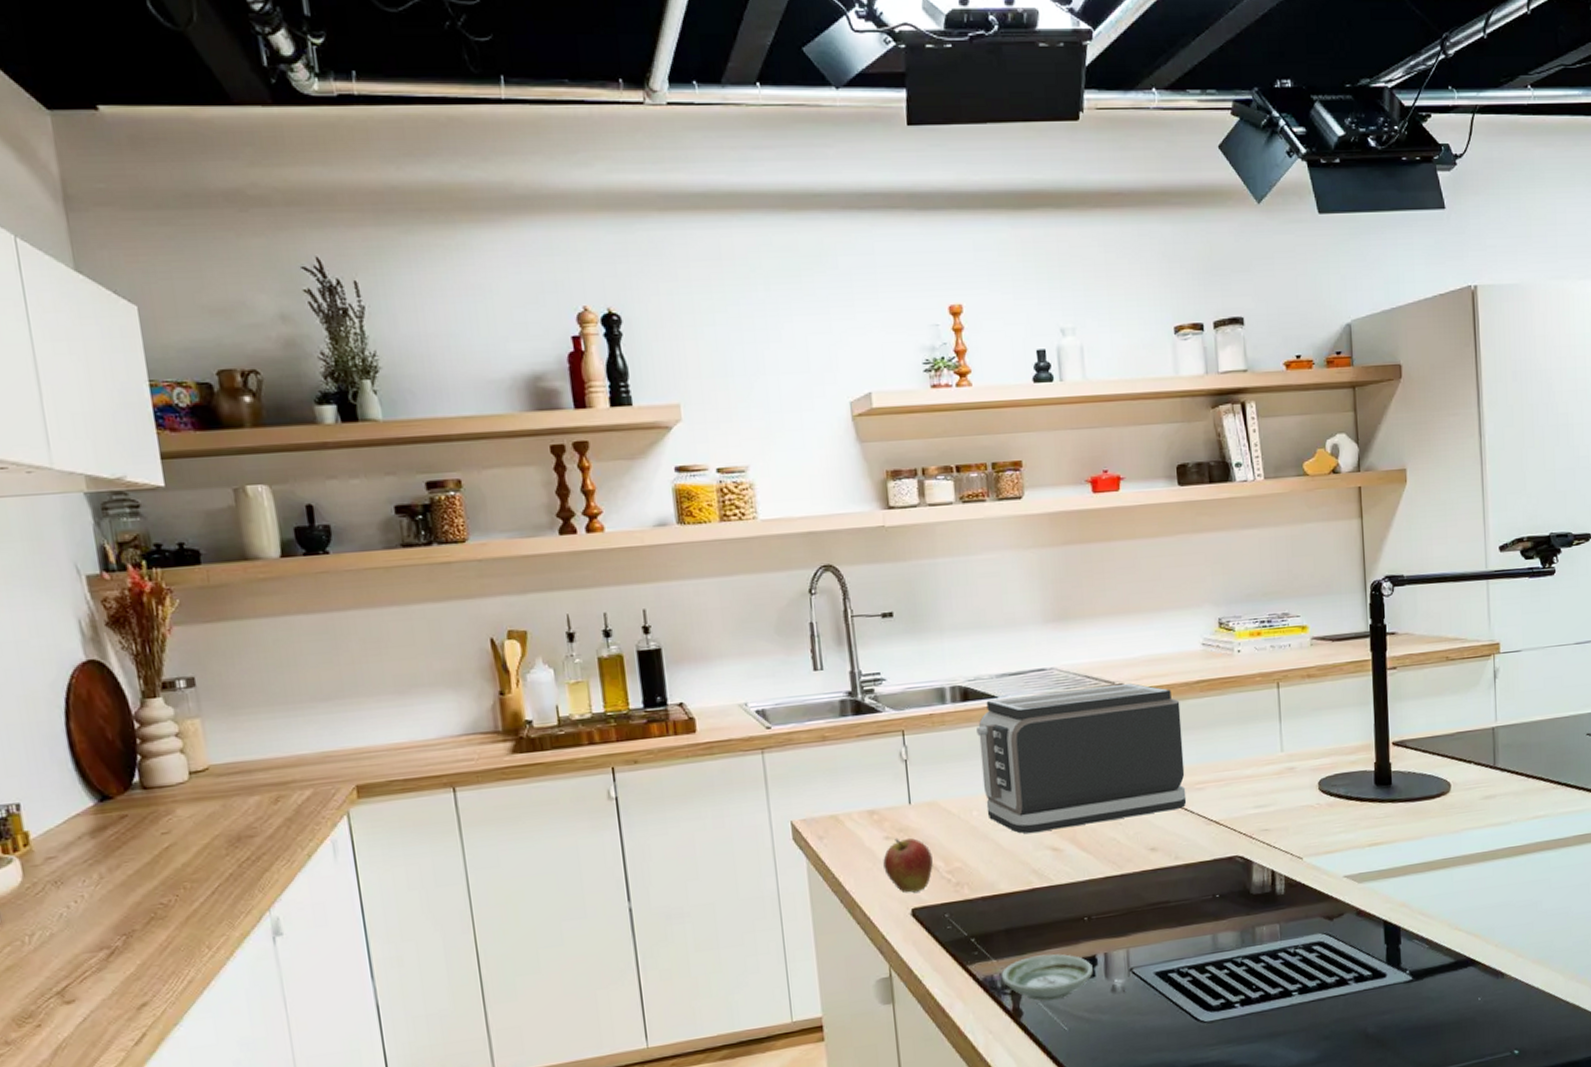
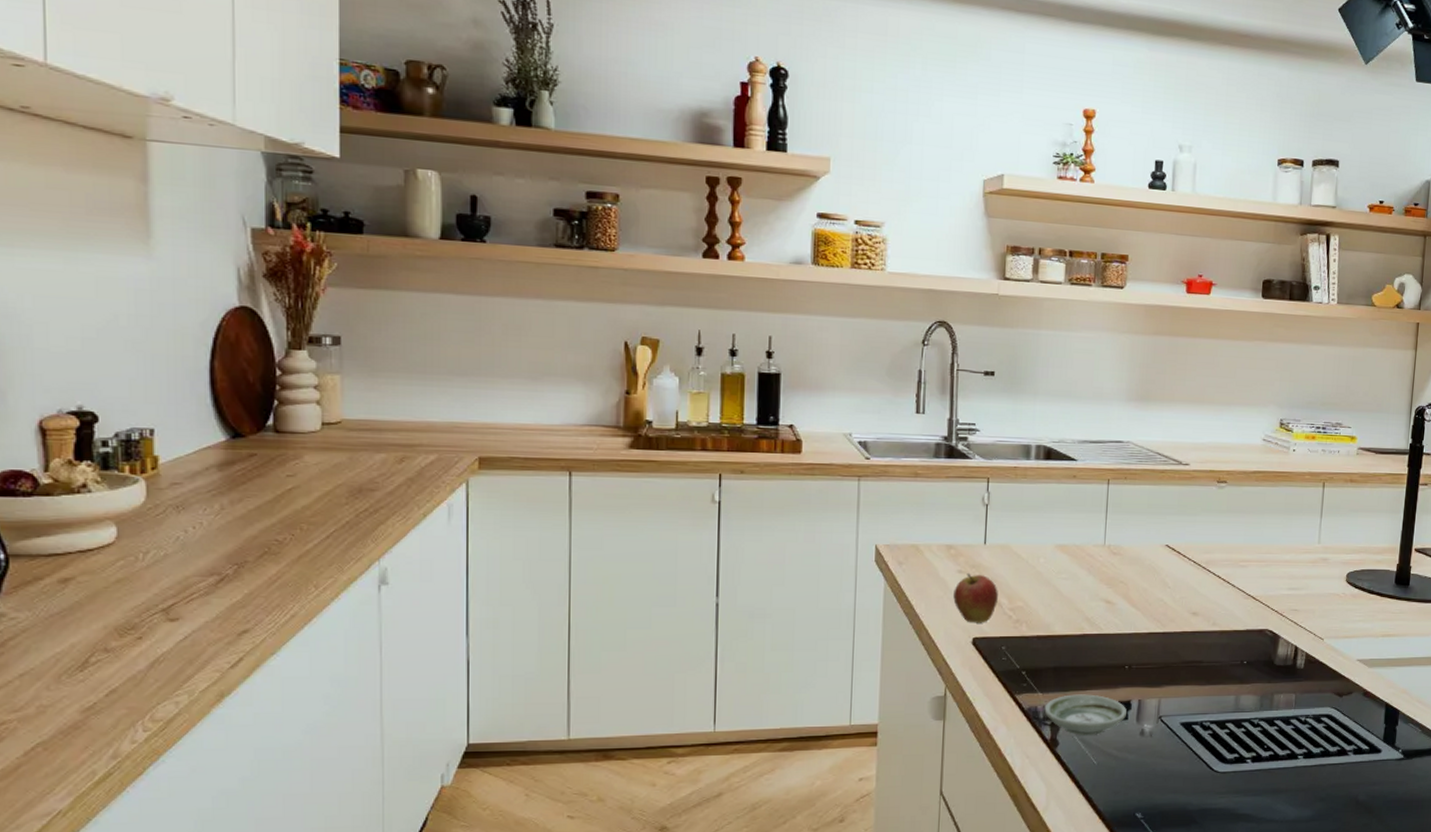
toaster: present [977,683,1187,834] -> none [1052,462,1237,585]

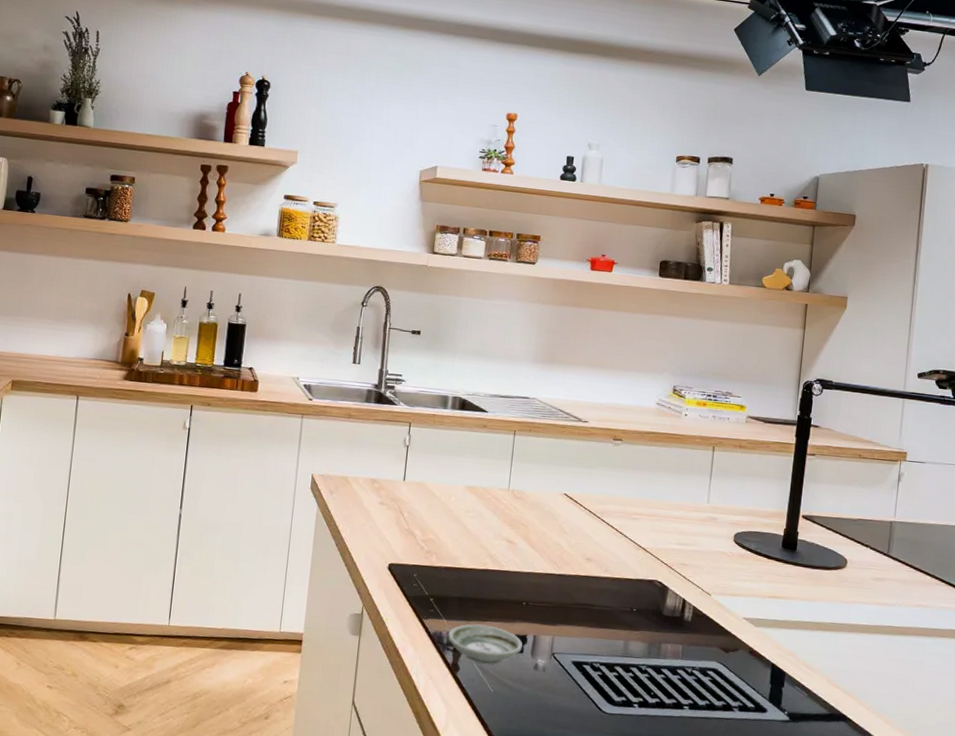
fruit: present [953,572,998,623] -> none [374,505,413,551]

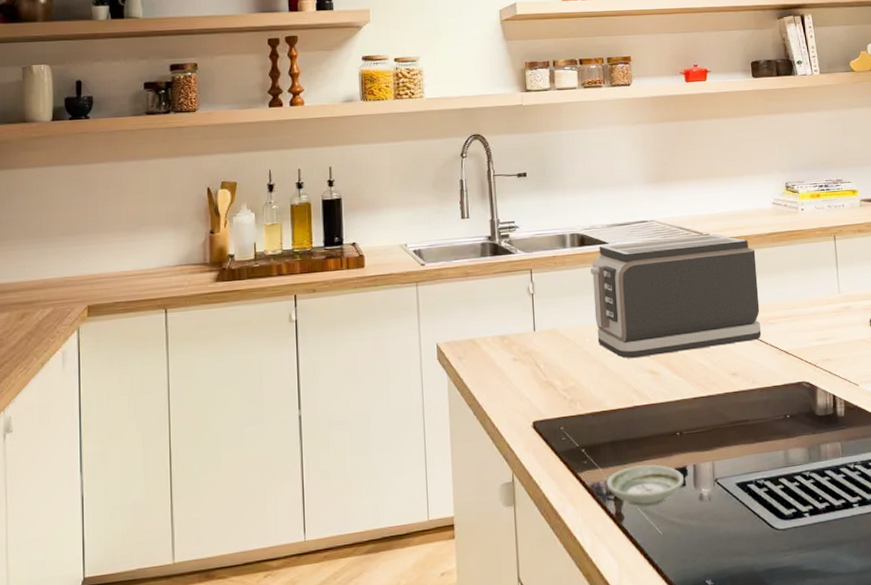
toaster: none [462,413,631,531] -> present [591,233,762,358]

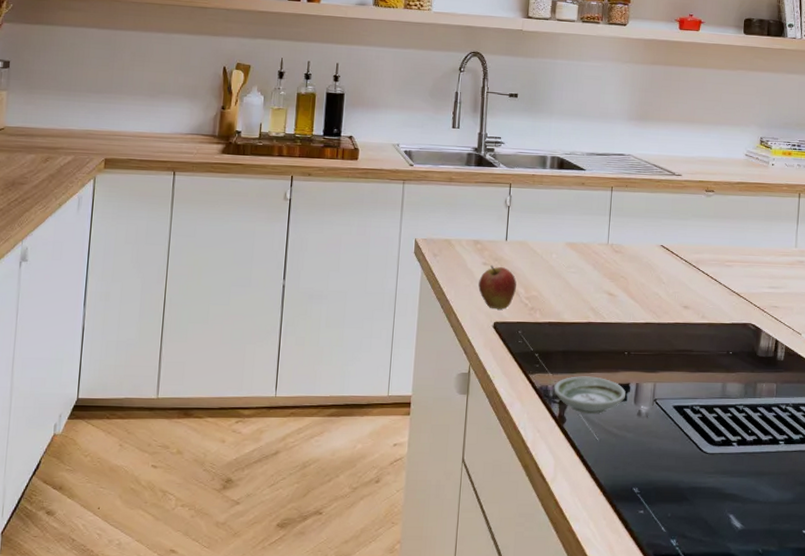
fruit: none [511,359,552,408] -> present [478,265,517,310]
toaster: present [591,233,762,358] -> none [563,171,723,279]

